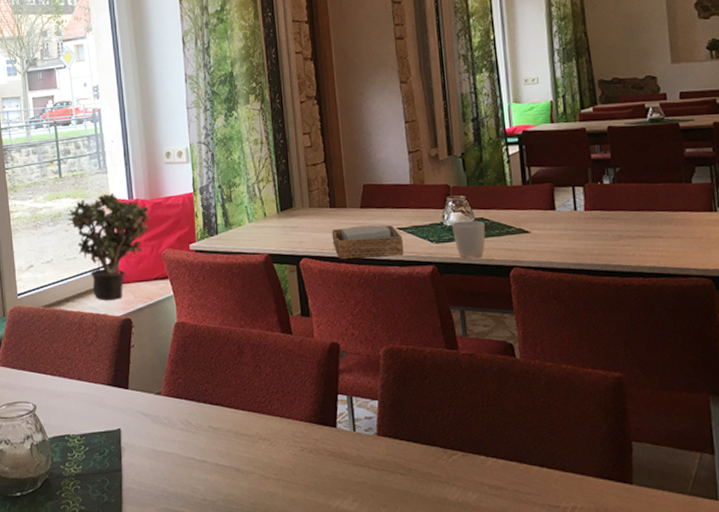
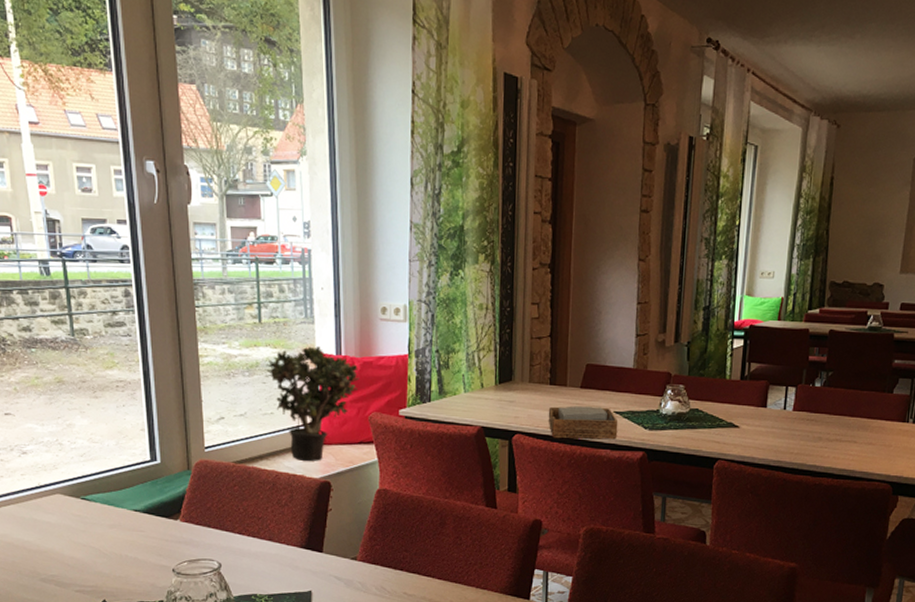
cup: present [452,220,486,259] -> none [667,410,698,448]

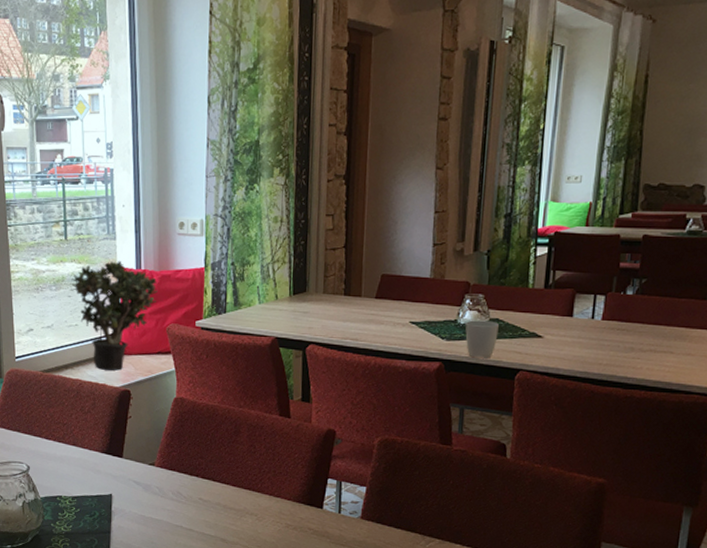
napkin holder: present [548,406,618,440] -> none [342,316,414,350]
cup: none [667,410,698,448] -> present [465,320,499,359]

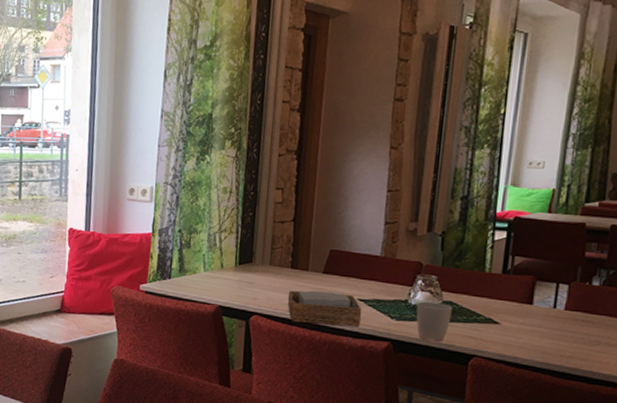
potted plant: present [70,261,158,371] -> none [20,222,105,328]
napkin holder: none [342,316,414,350] -> present [287,290,362,328]

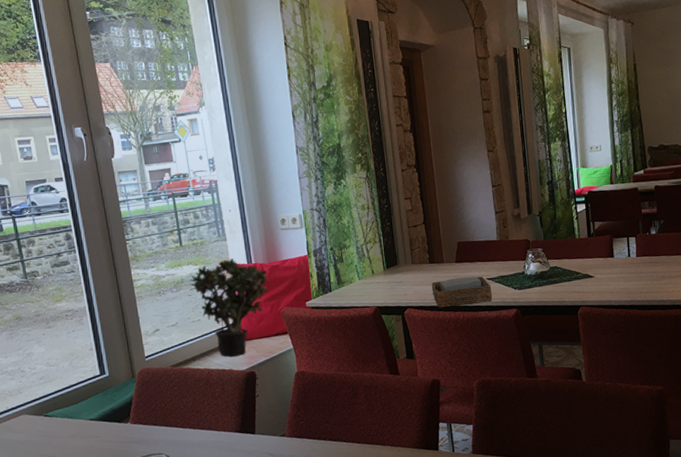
potted plant: none [20,222,105,328] -> present [189,259,269,357]
cup: present [416,301,452,342] -> none [532,269,559,302]

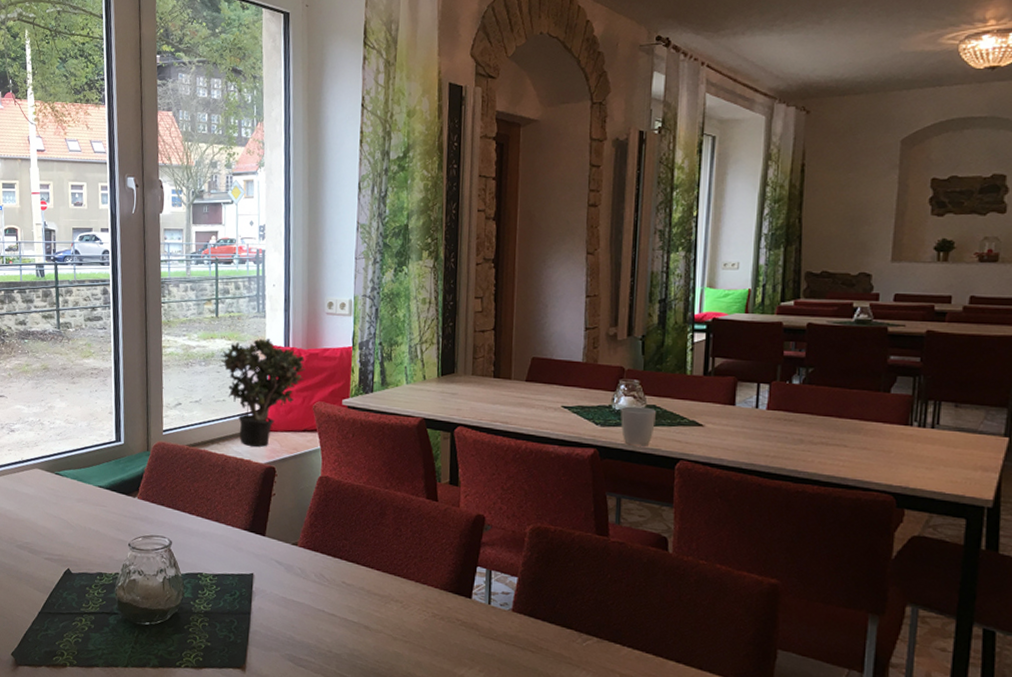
napkin holder: present [431,276,493,308] -> none [491,399,567,435]
cup: none [532,269,559,302] -> present [620,406,656,446]

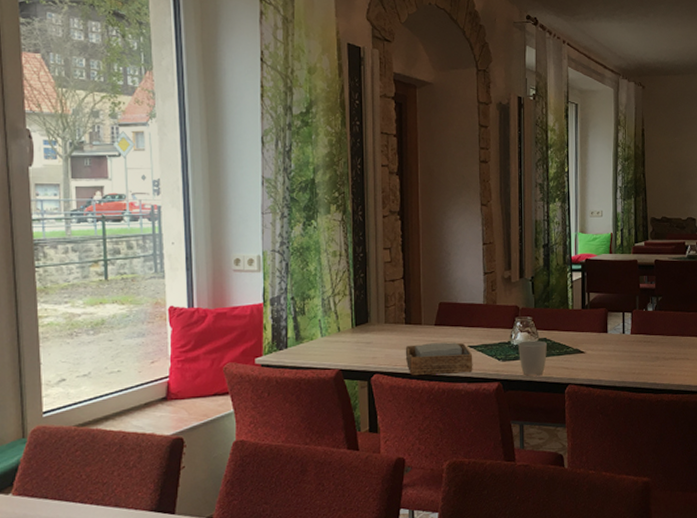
potted plant: present [219,338,305,447] -> none [111,300,213,418]
napkin holder: none [491,399,567,435] -> present [405,342,473,376]

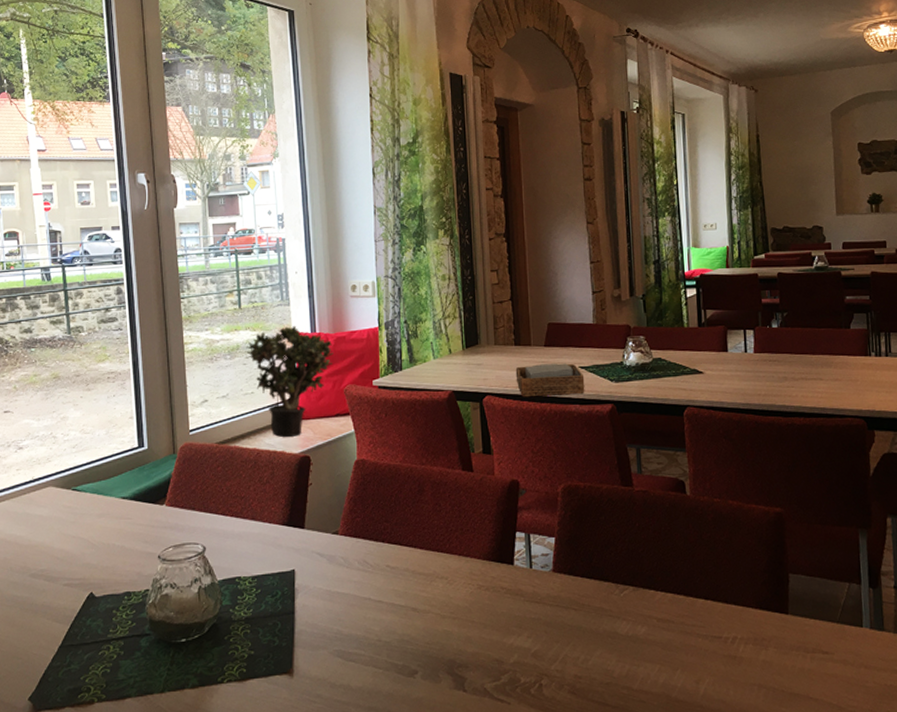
potted plant: none [111,300,213,418] -> present [245,326,333,437]
cup: present [518,340,547,376] -> none [631,360,663,398]

